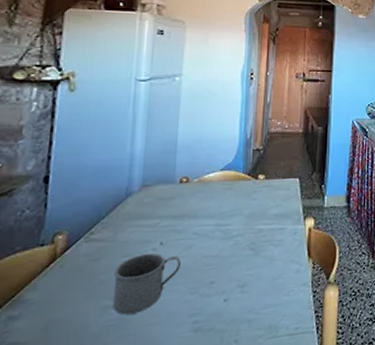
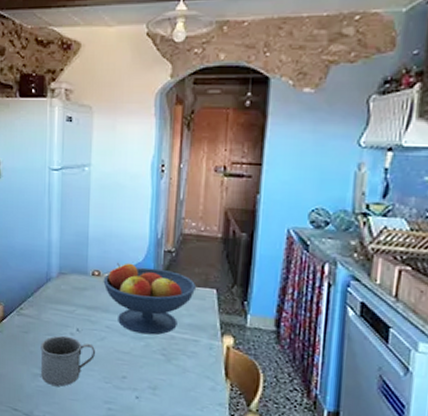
fruit bowl: none [192,165,282,234] -> present [103,262,197,335]

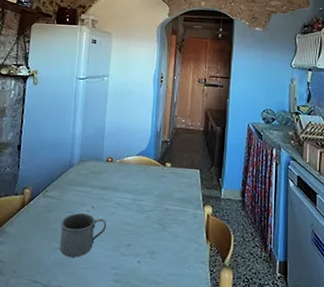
fruit bowl: present [103,262,197,335] -> none [115,151,186,209]

